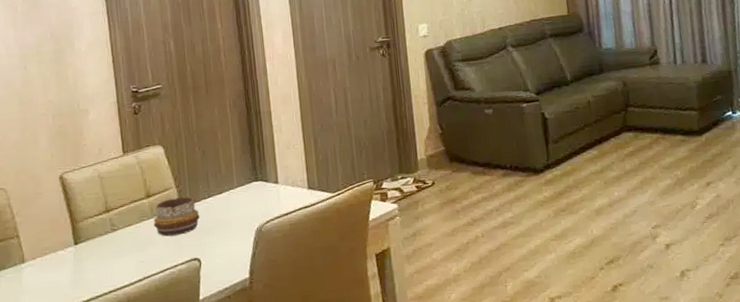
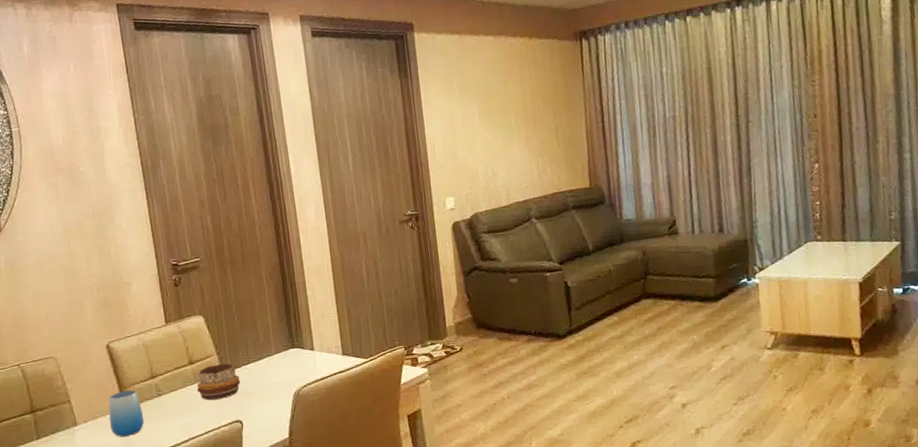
cup: none [59,224,97,275] -> present [108,390,145,437]

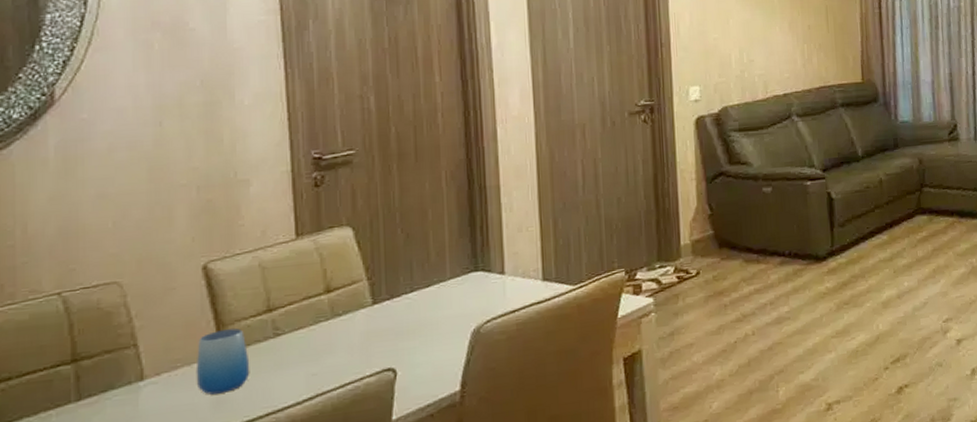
decorative bowl: present [196,363,241,401] -> none [333,291,399,342]

